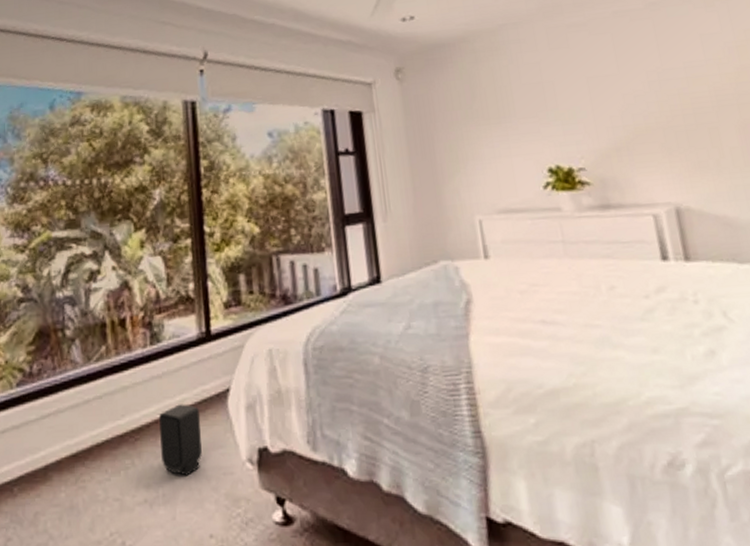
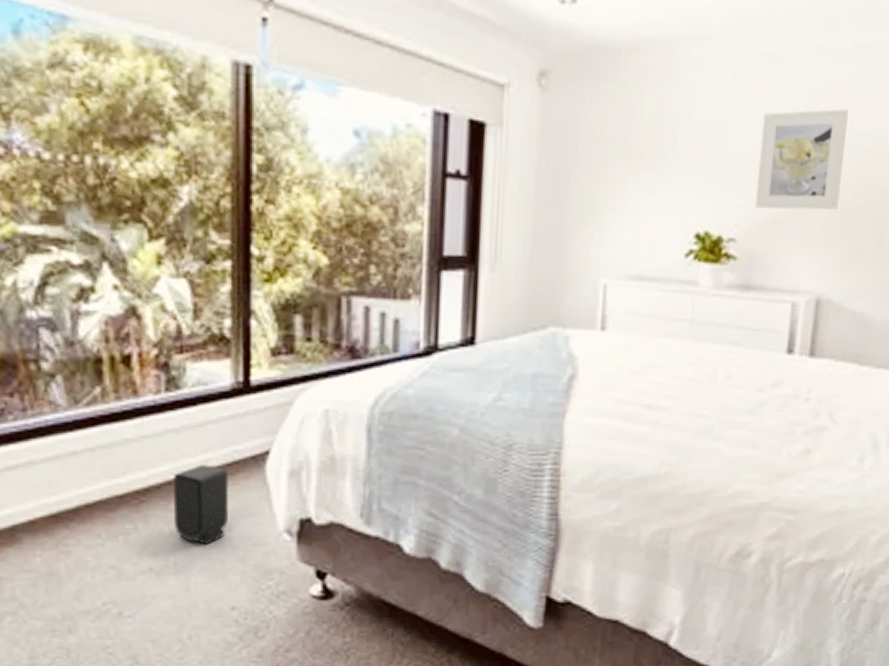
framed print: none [582,52,671,141] -> present [754,109,849,210]

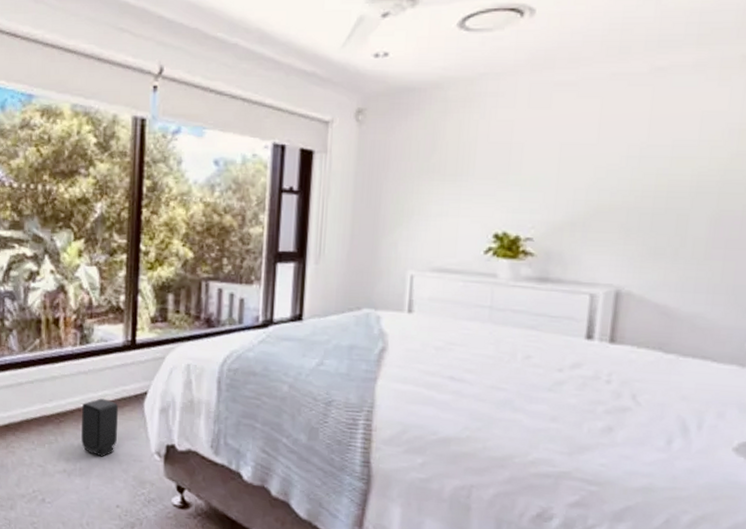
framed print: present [754,109,849,210] -> none [551,124,645,213]

